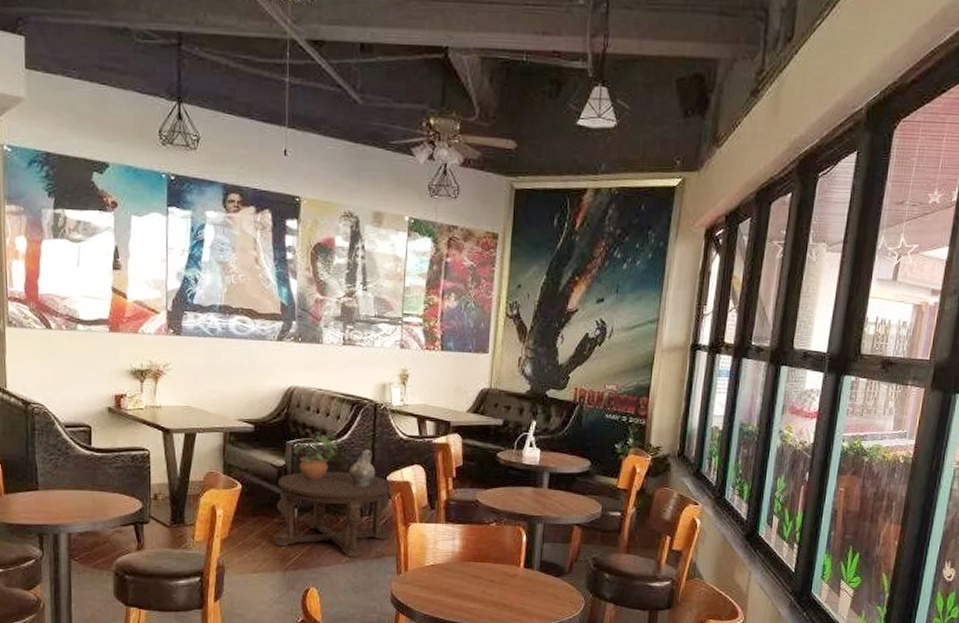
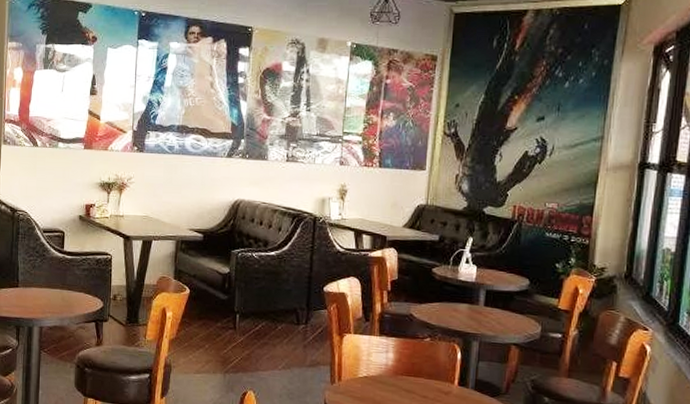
coffee table: present [273,471,391,558] -> none [216,279,326,365]
potted plant: present [293,431,339,481] -> none [238,242,280,288]
ceramic jug: present [349,450,376,486] -> none [288,261,313,296]

